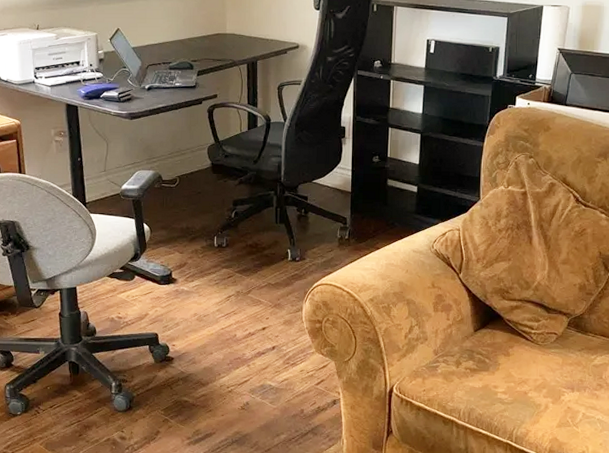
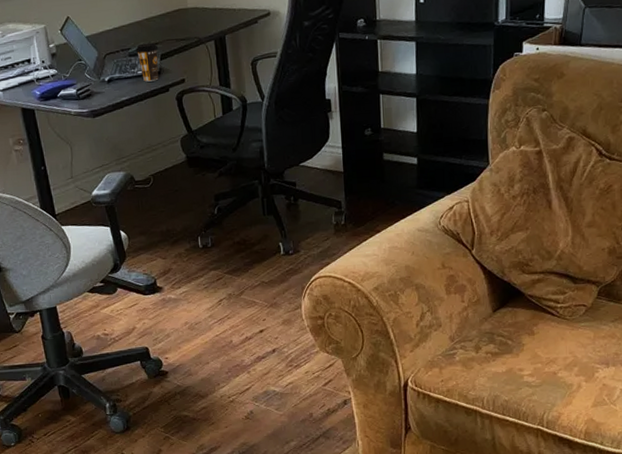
coffee cup: none [175,59,197,93] -> present [135,42,159,82]

